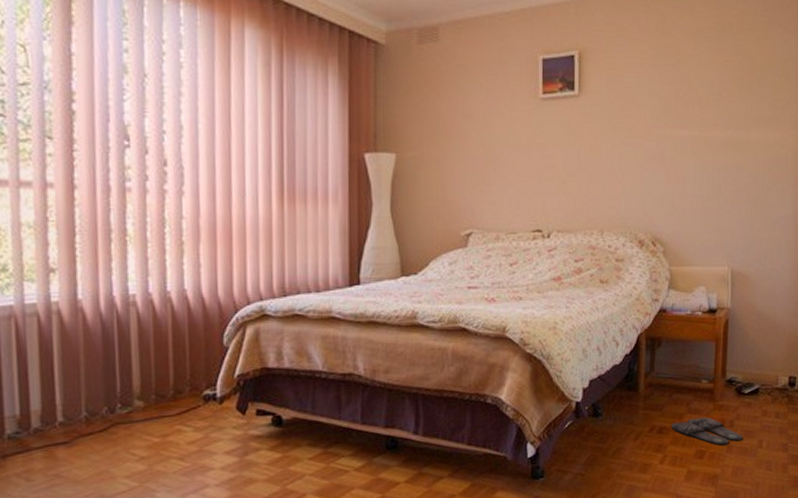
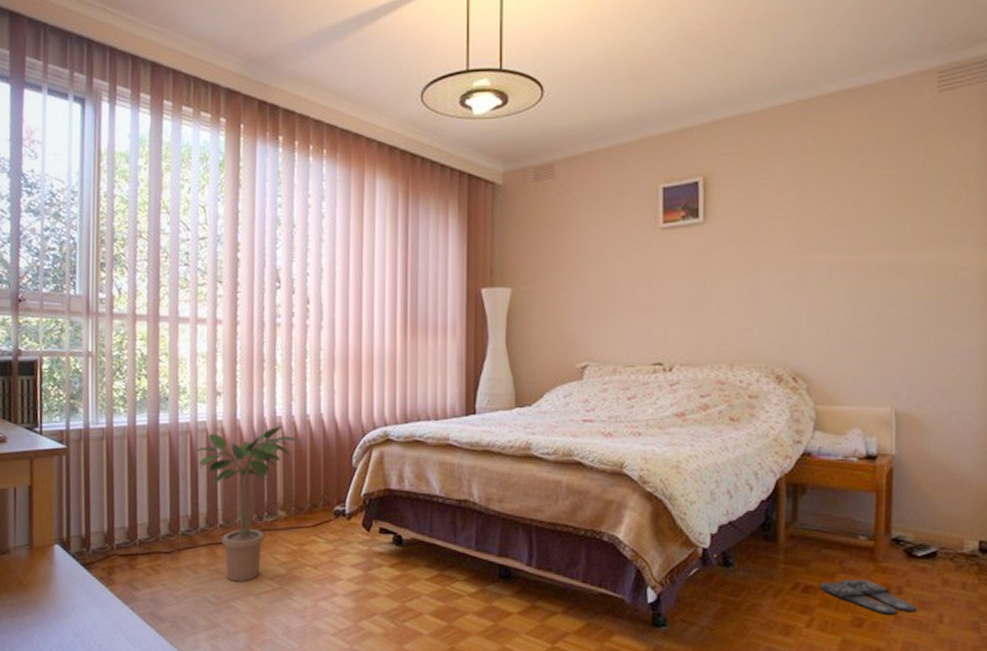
potted plant: none [21,304,156,486] -> present [194,425,297,582]

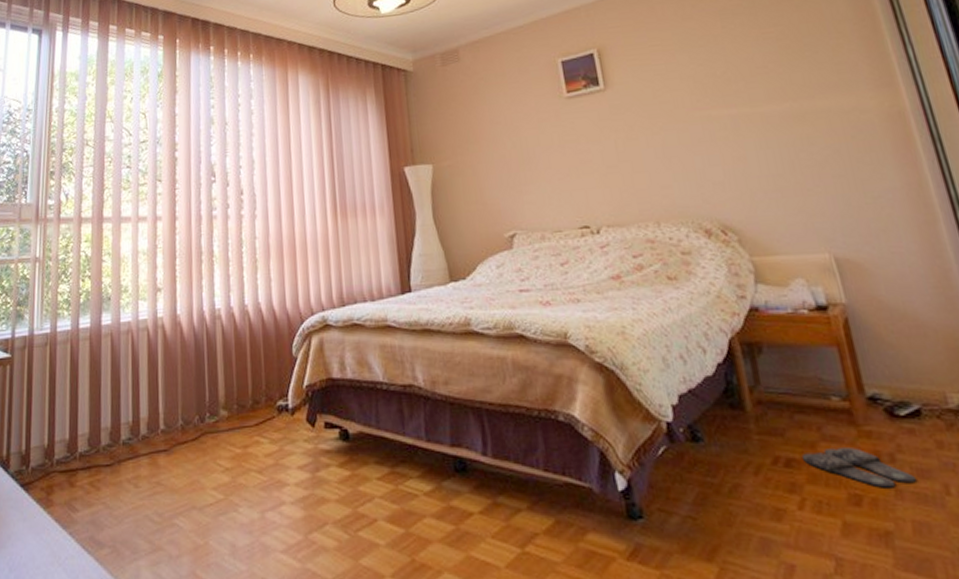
potted plant: present [194,425,297,582] -> none [135,318,236,495]

